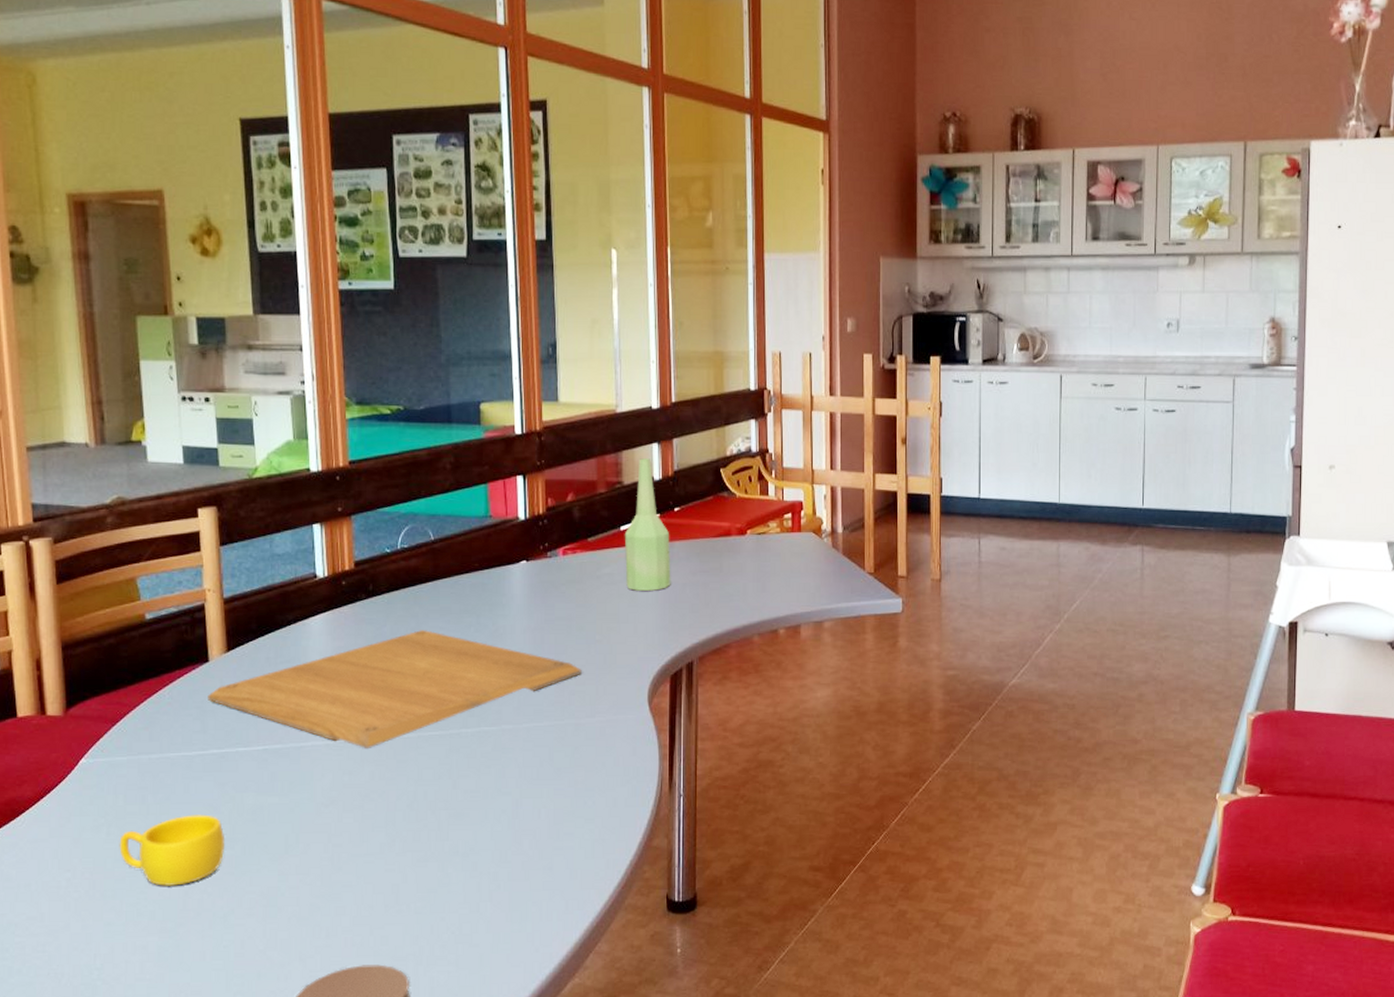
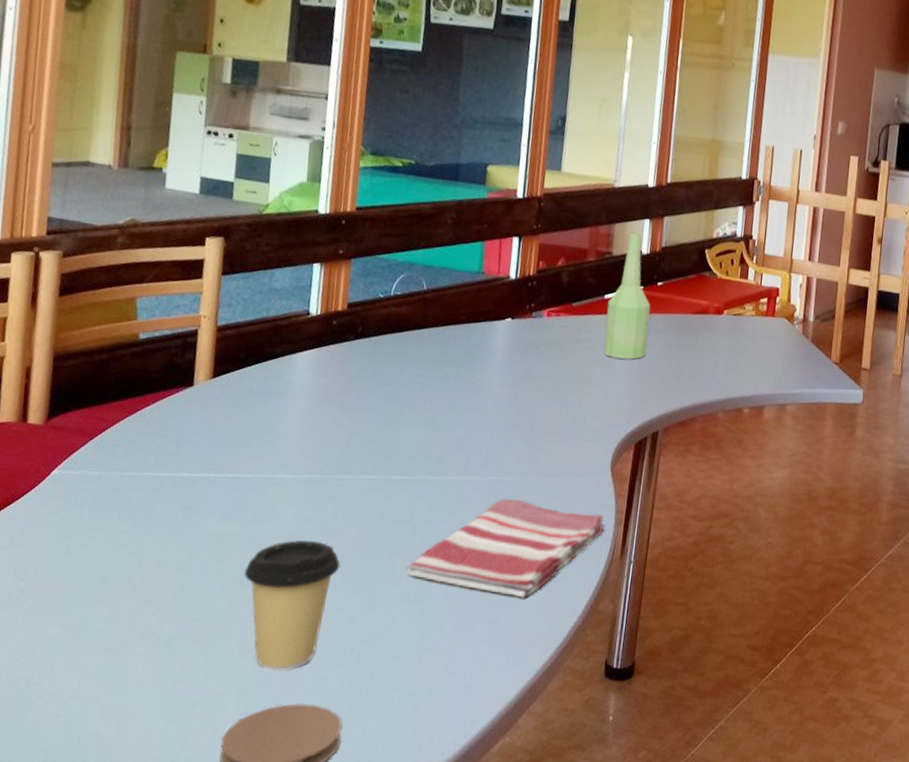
cup: present [119,814,224,886] -> none [76,535,182,606]
chopping board: present [208,630,582,750] -> none [186,375,551,487]
coffee cup: none [289,804,385,936] -> present [244,540,341,672]
dish towel: none [453,743,649,842] -> present [406,499,605,598]

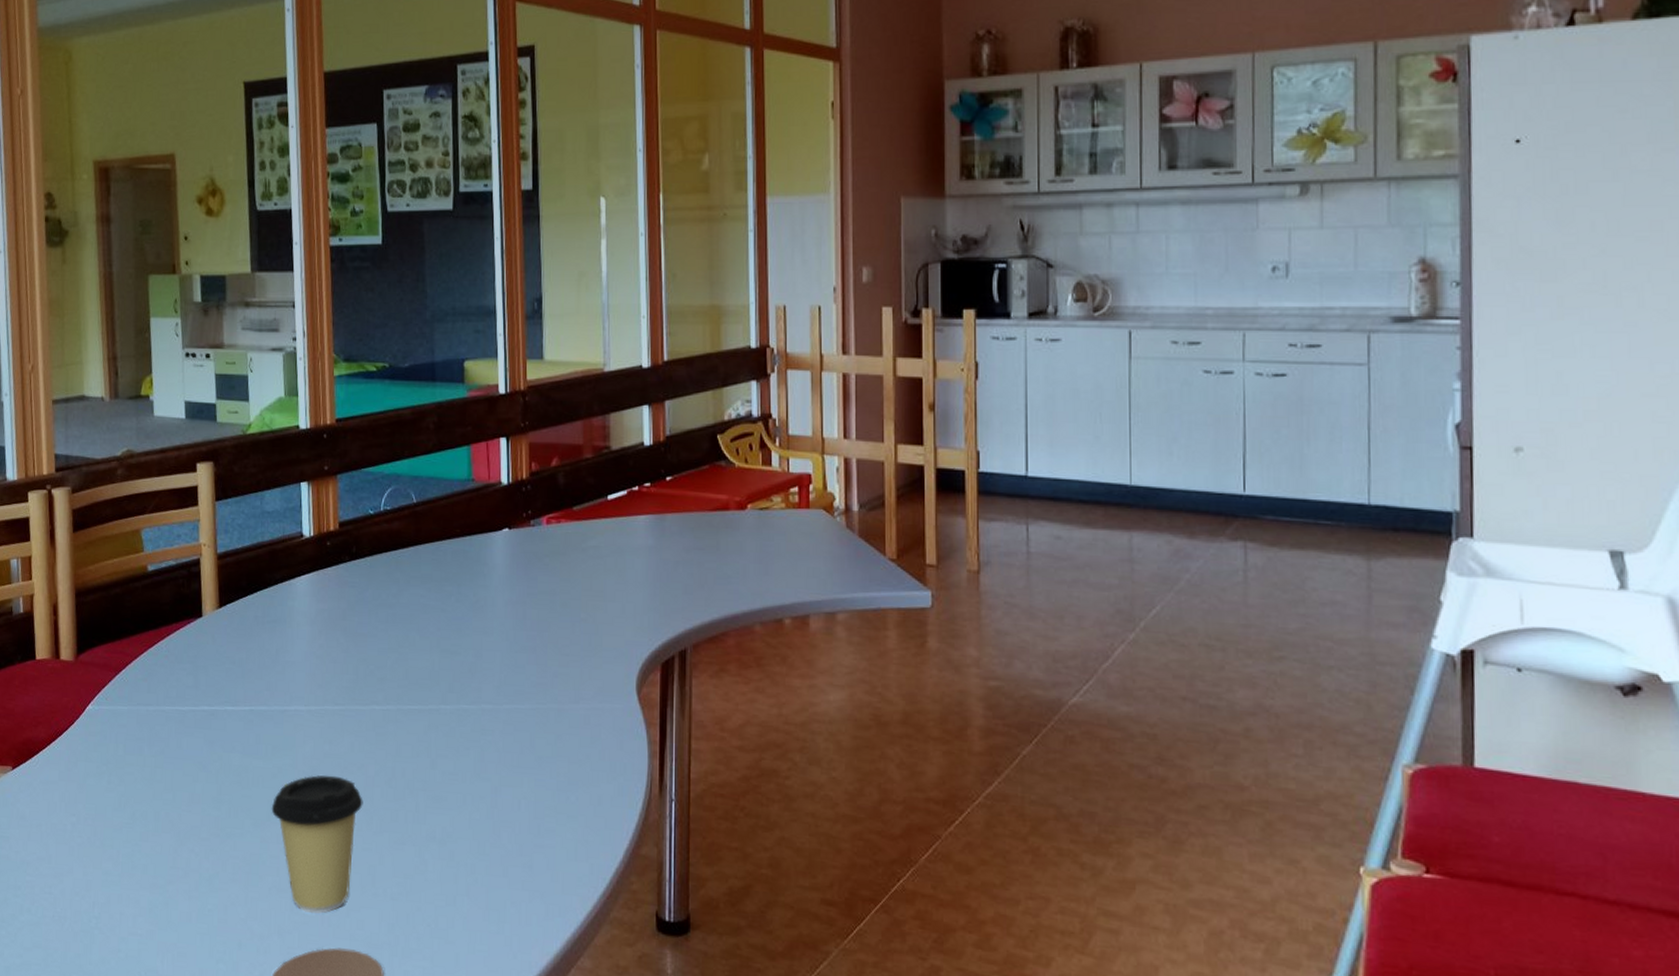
dish towel: present [406,499,605,598] -> none [430,729,638,840]
bottle: present [603,232,651,360] -> none [611,422,662,568]

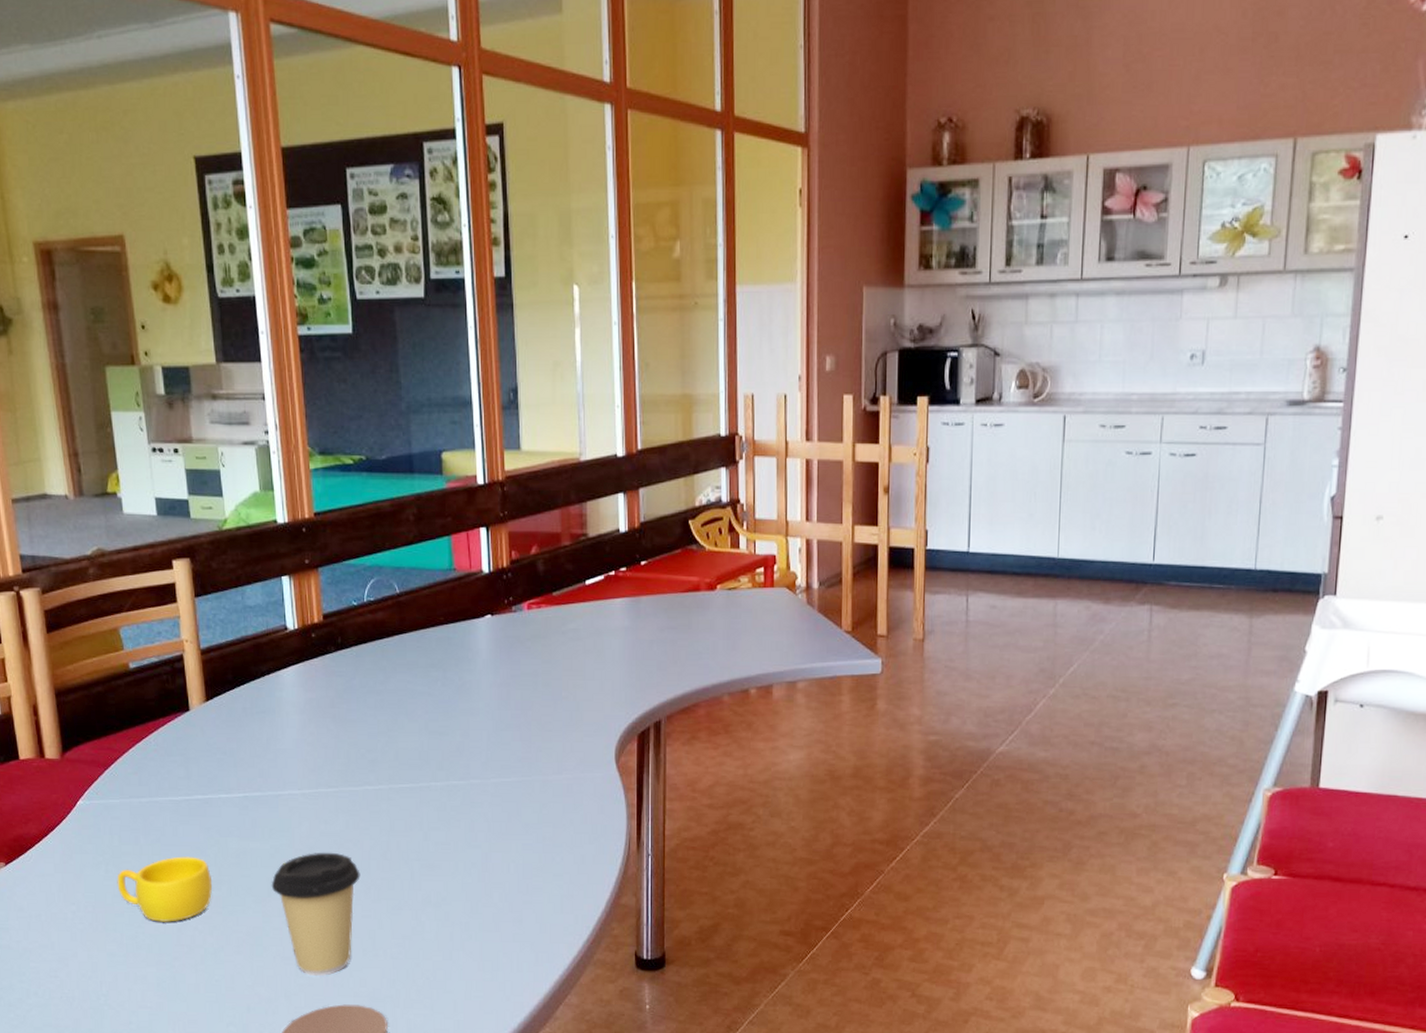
cup: none [118,770,212,842] -> present [117,856,212,922]

